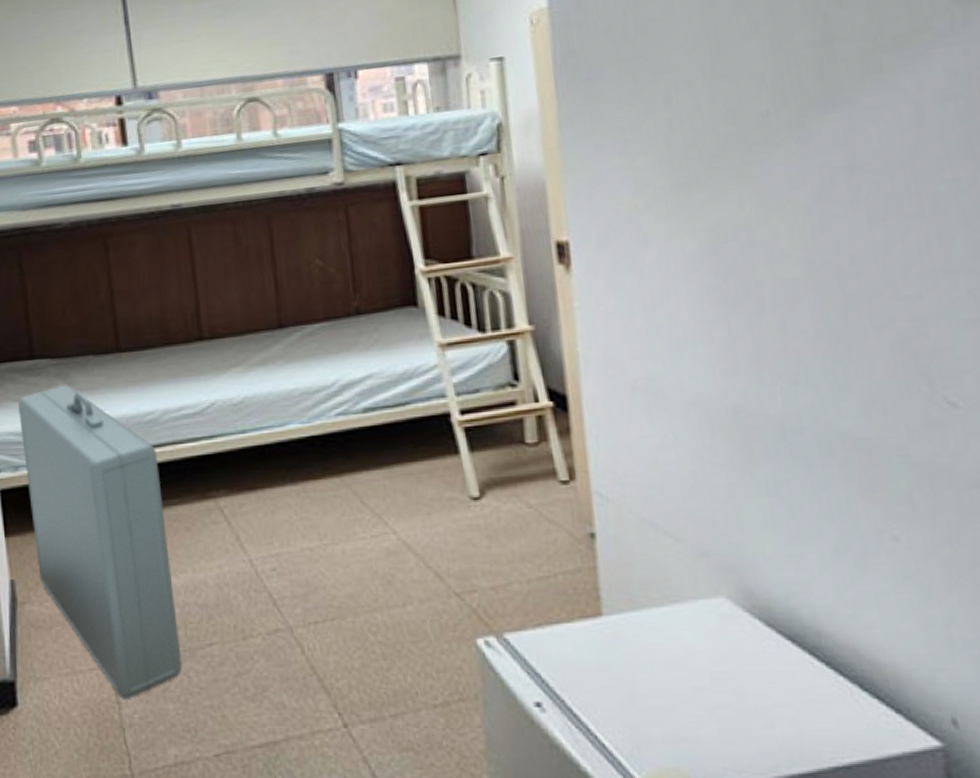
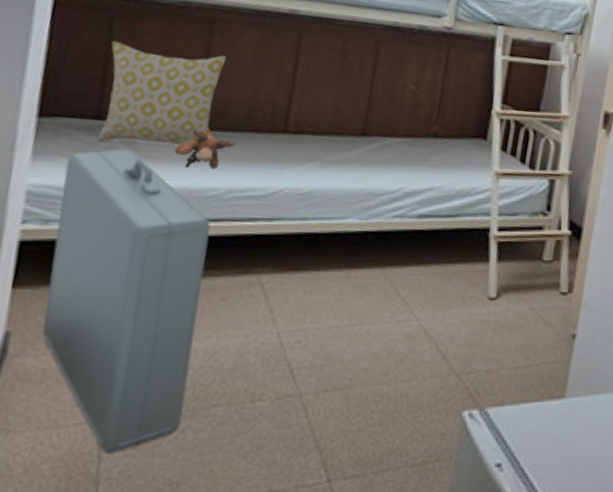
pillow: none [24,270,129,381] -> present [97,40,227,145]
stuffed animal: none [104,348,158,394] -> present [174,127,236,170]

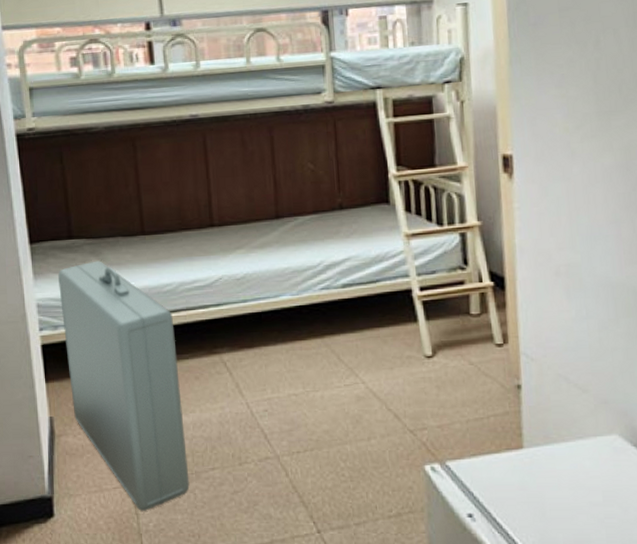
pillow: present [97,40,227,145] -> none [65,167,152,257]
stuffed animal: present [174,127,236,170] -> none [131,231,176,269]

